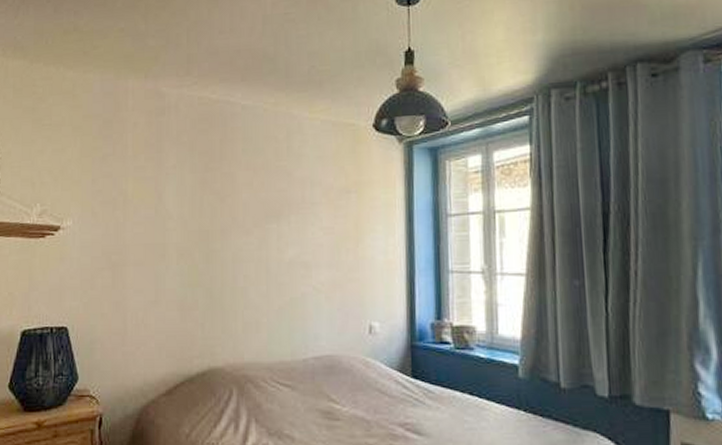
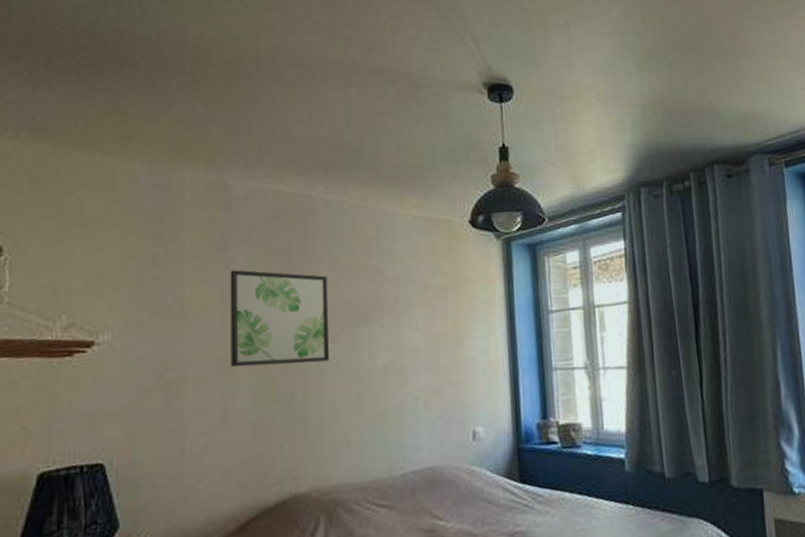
wall art: none [163,168,244,254] -> present [230,269,330,368]

